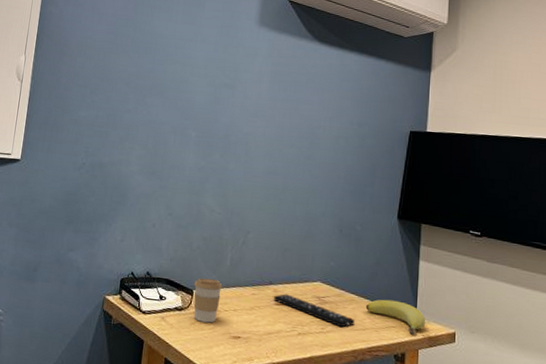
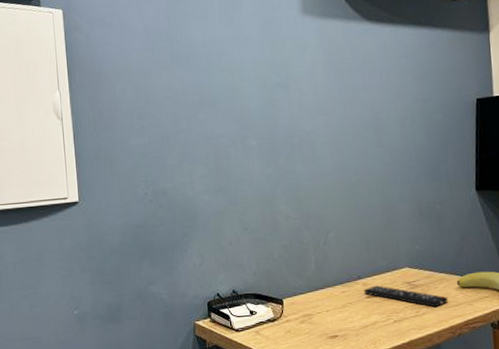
coffee cup: present [193,278,223,323] -> none [282,284,312,329]

